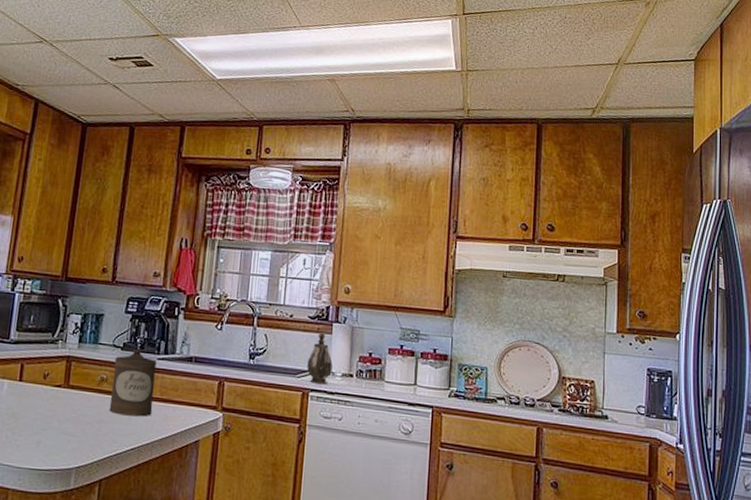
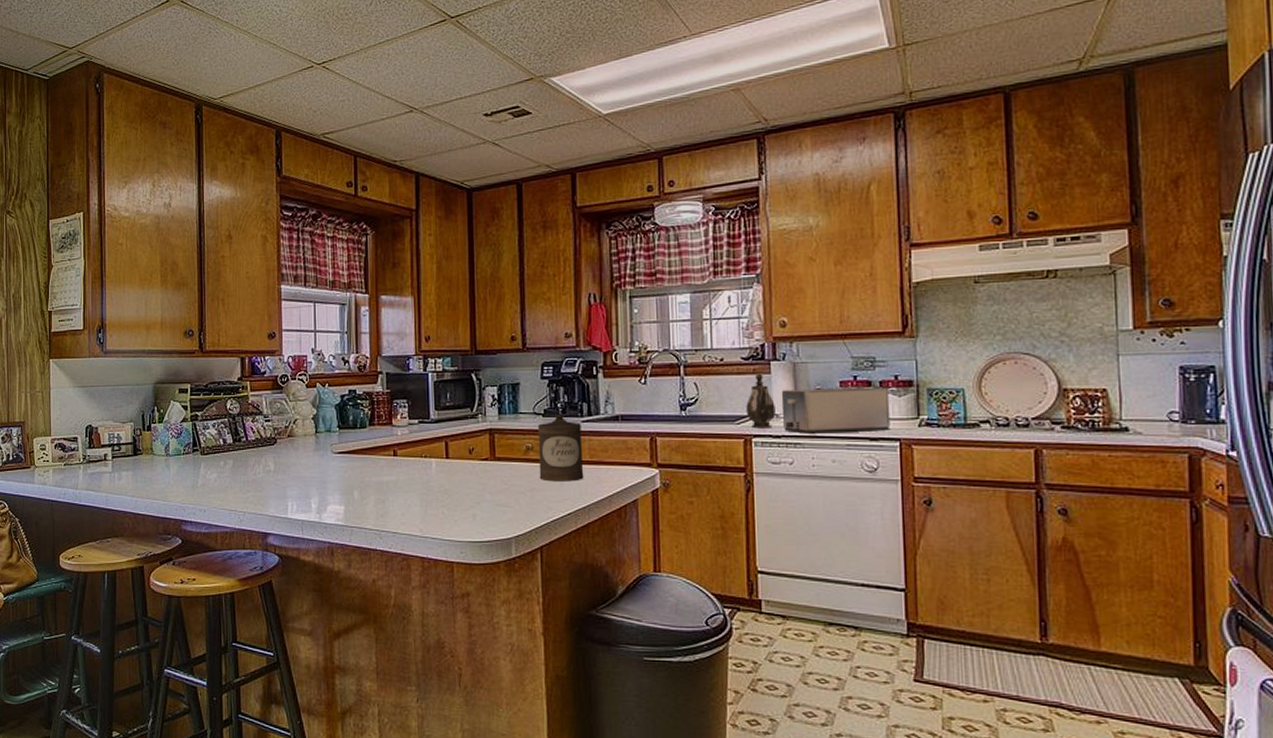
toaster: none [337,350,428,398] -> present [781,387,891,434]

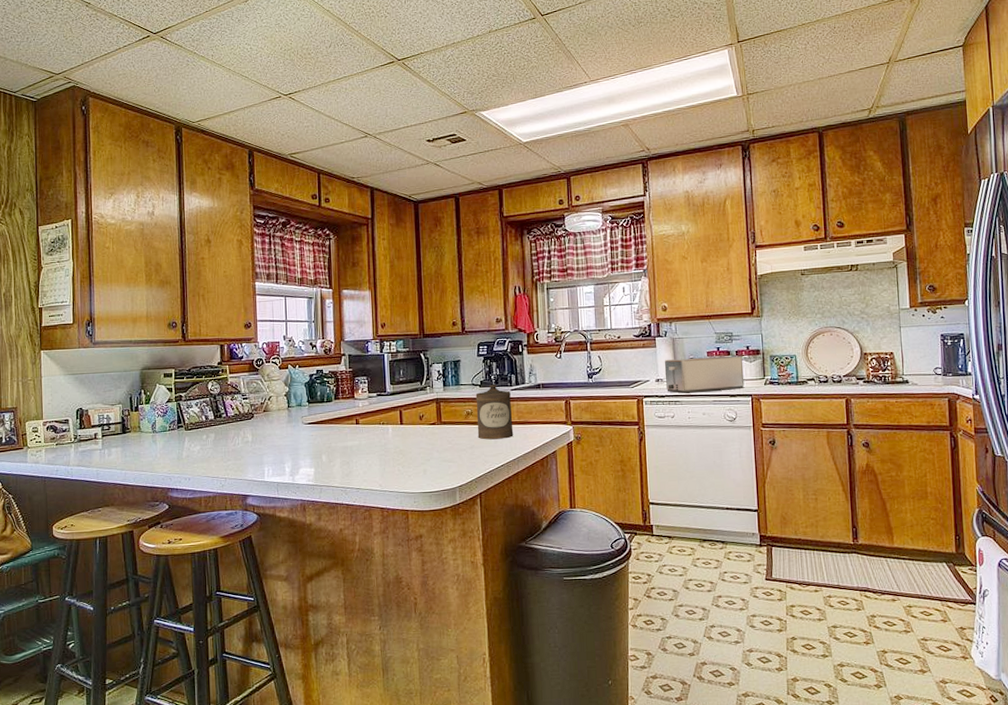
teapot: present [746,372,776,429] -> none [638,346,660,391]

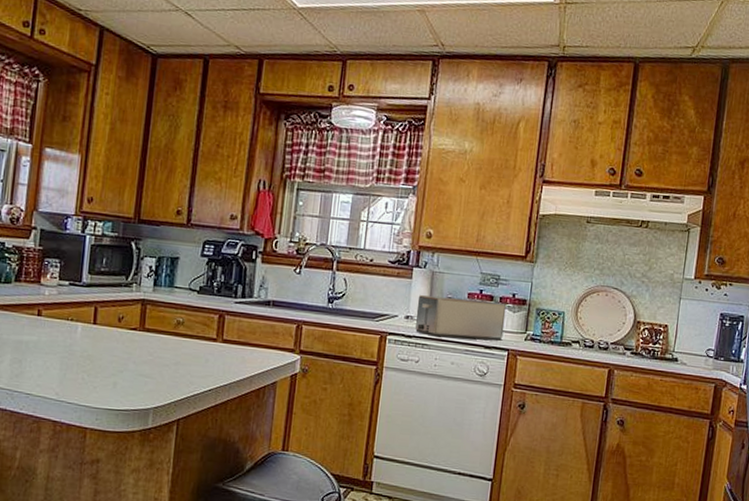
canister: present [475,385,514,440] -> none [186,293,234,360]

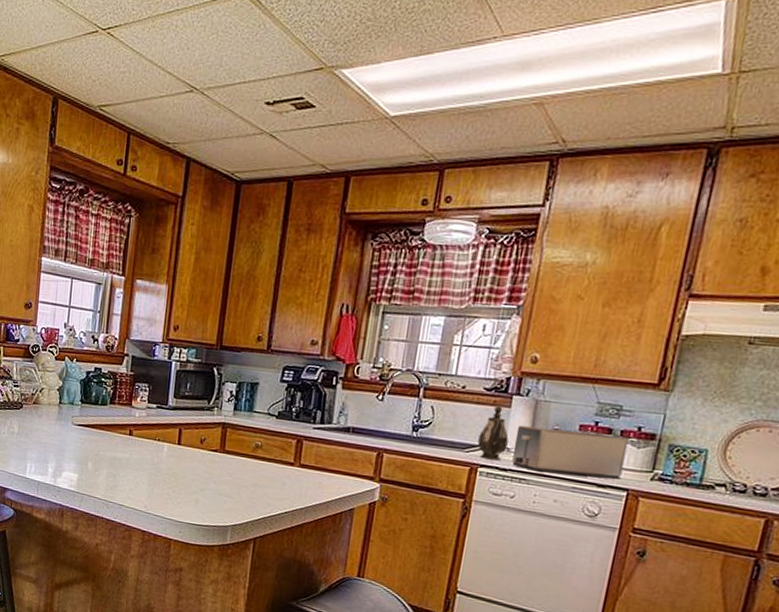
teapot: none [385,276,412,328] -> present [477,404,509,461]

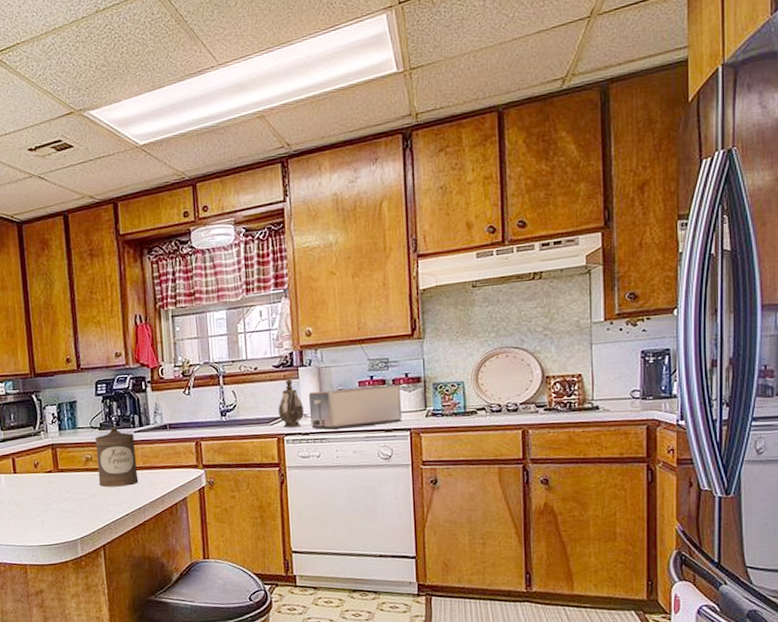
canister: none [263,418,312,484] -> present [95,427,139,488]

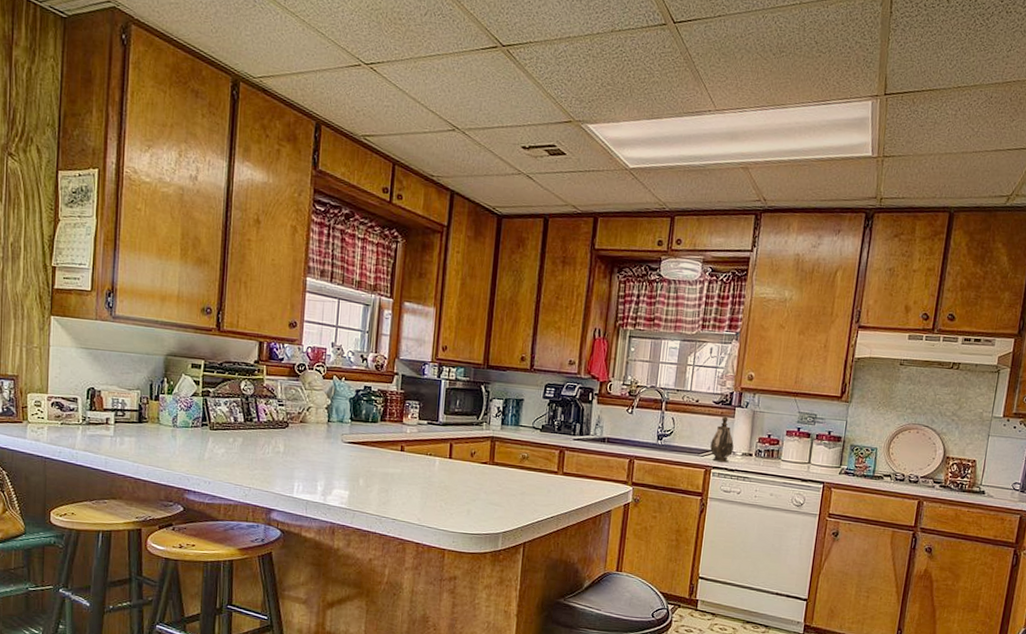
canister: present [95,427,139,488] -> none [530,431,573,490]
toaster: present [308,384,402,430] -> none [737,432,823,475]

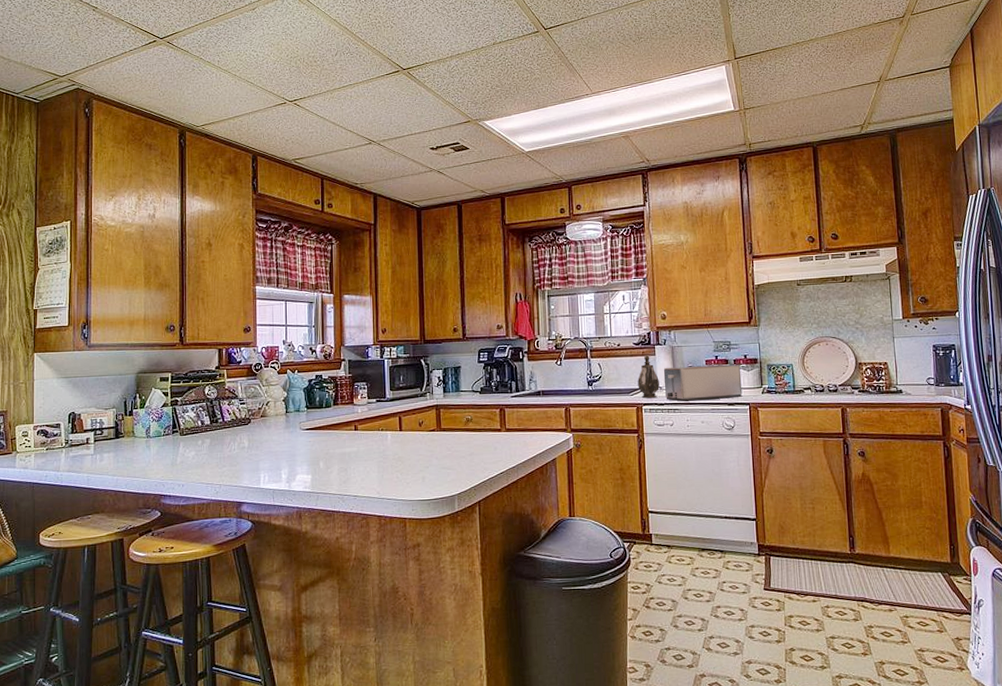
toaster: none [737,432,823,475] -> present [663,364,743,402]

